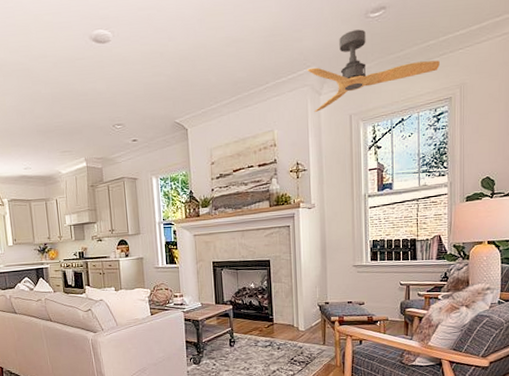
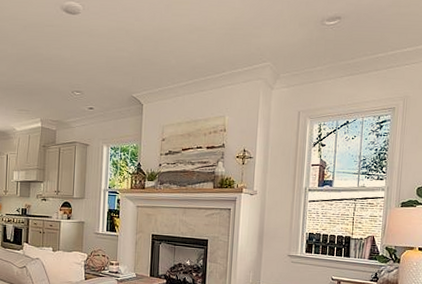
ceiling fan: present [307,29,440,112] -> none [263,34,387,104]

